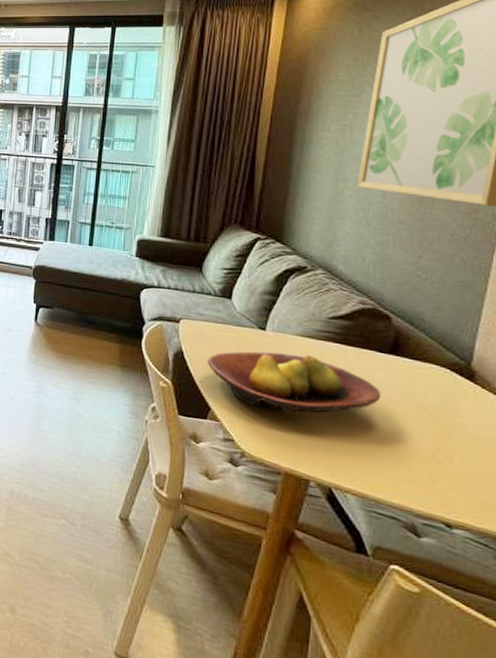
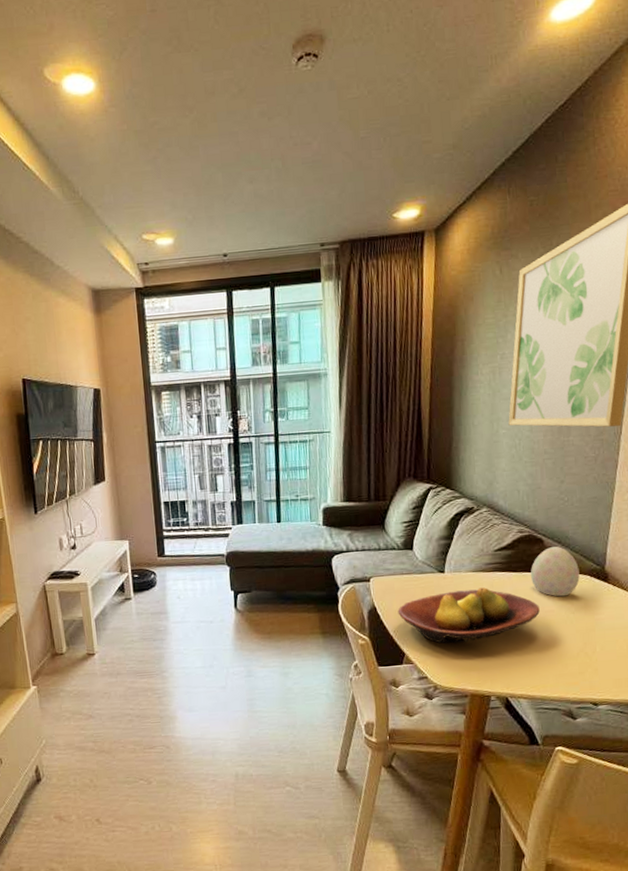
decorative egg: none [372,327,436,387] -> present [531,546,580,597]

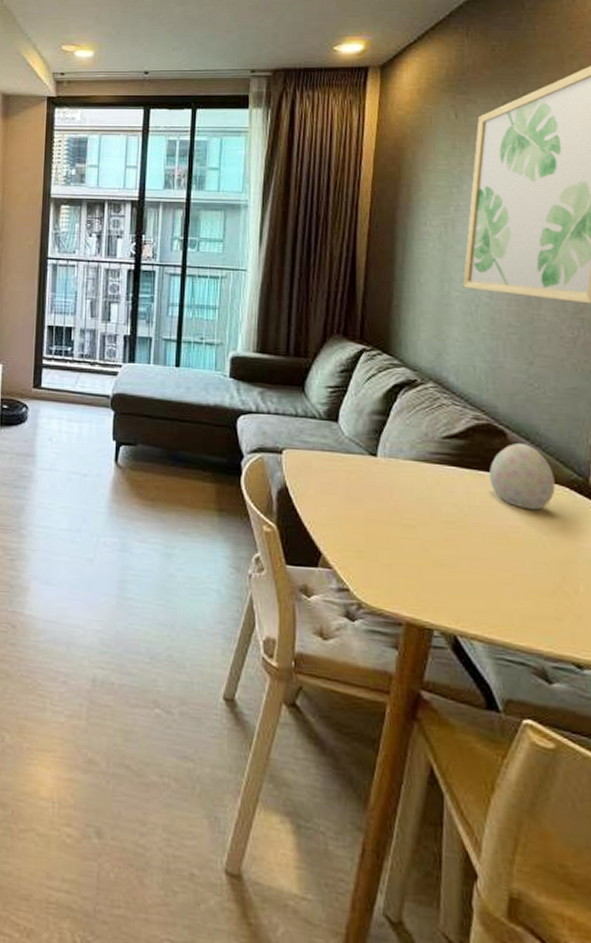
fruit bowl: present [397,587,540,644] -> none [315,481,501,551]

